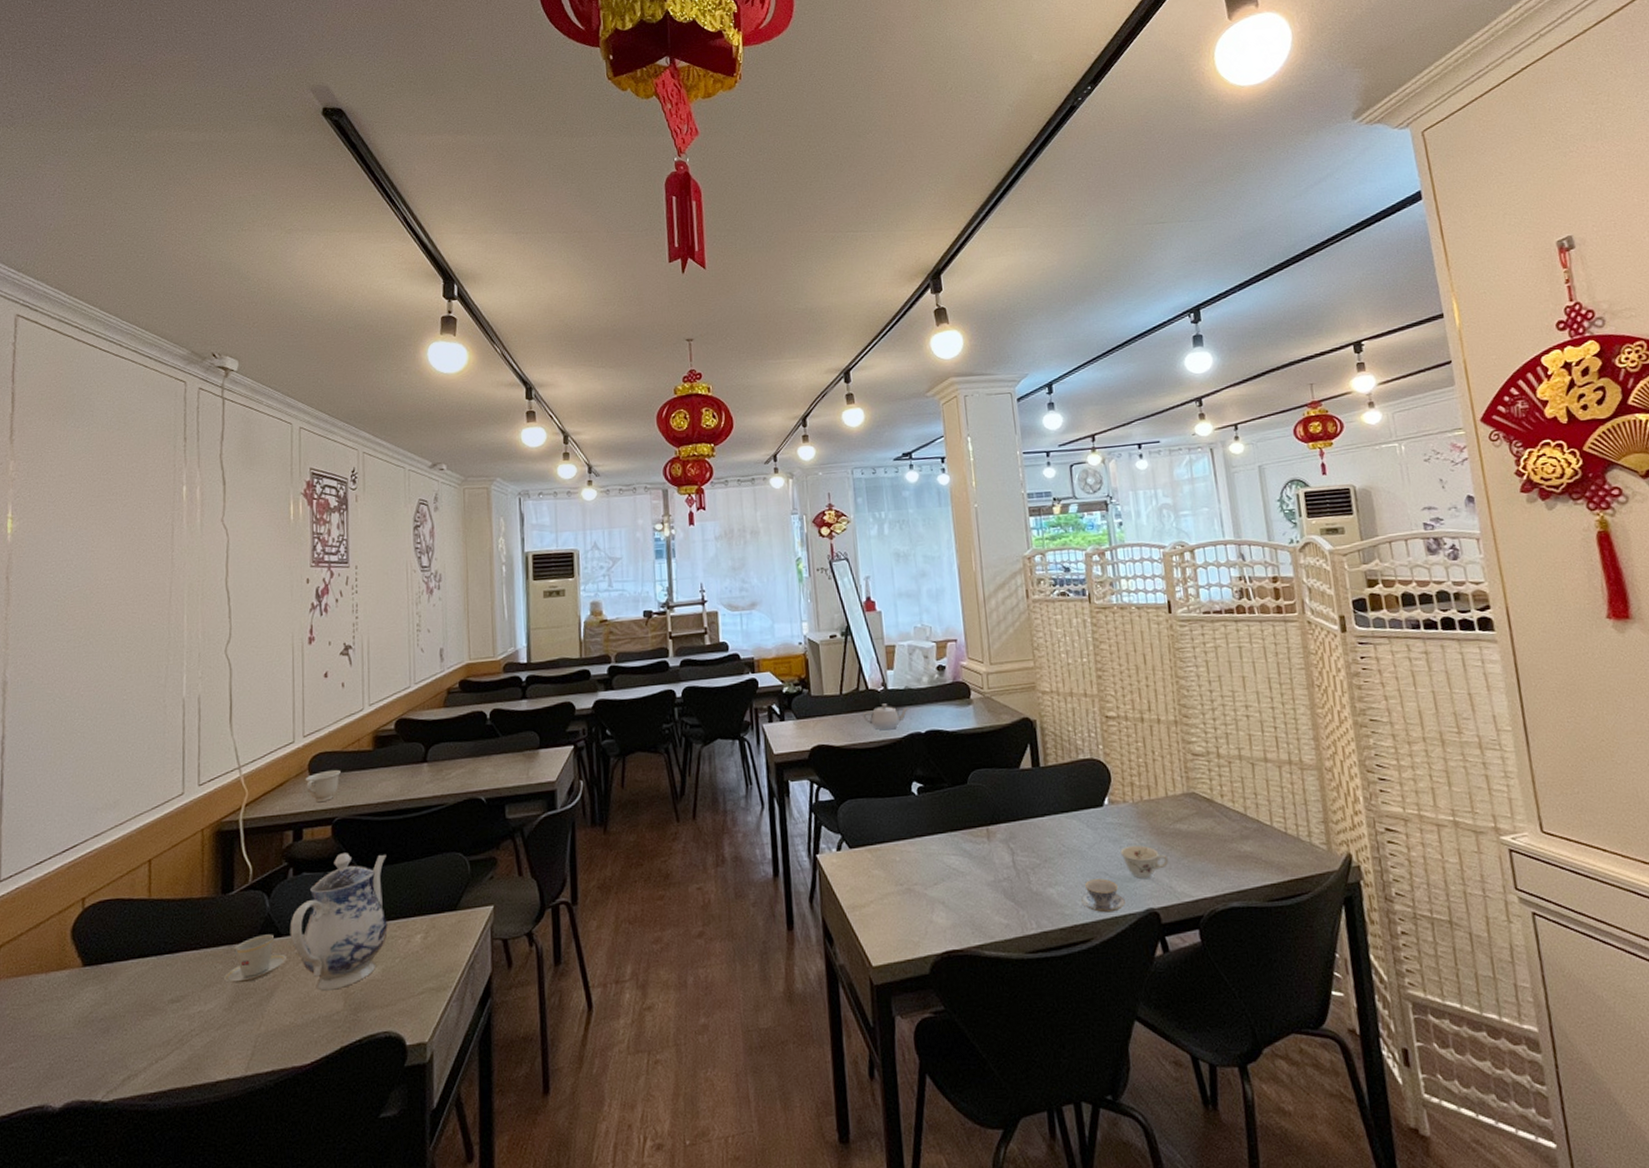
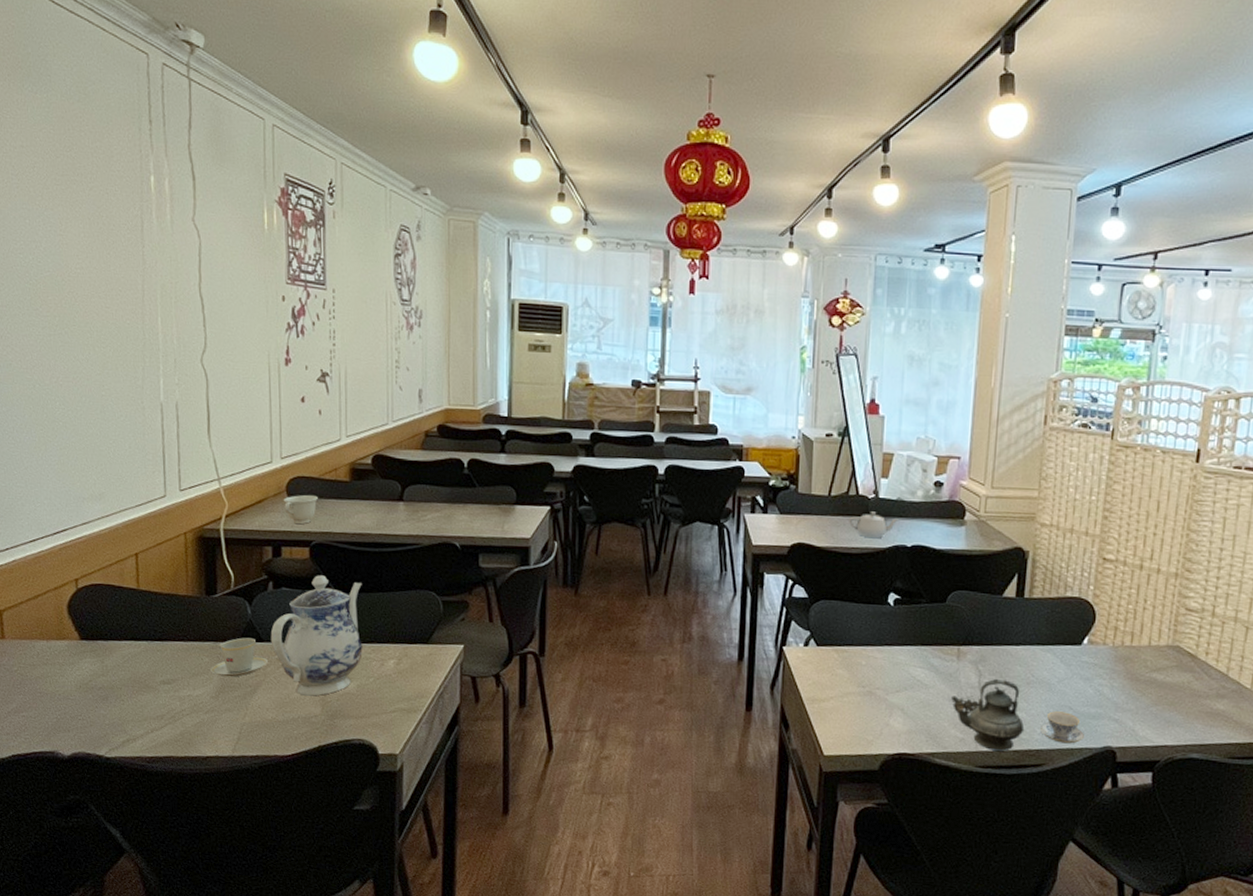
teapot: none [989,854,1066,932] -> present [951,678,1025,751]
teacup: present [1120,844,1169,879] -> none [1089,685,1137,718]

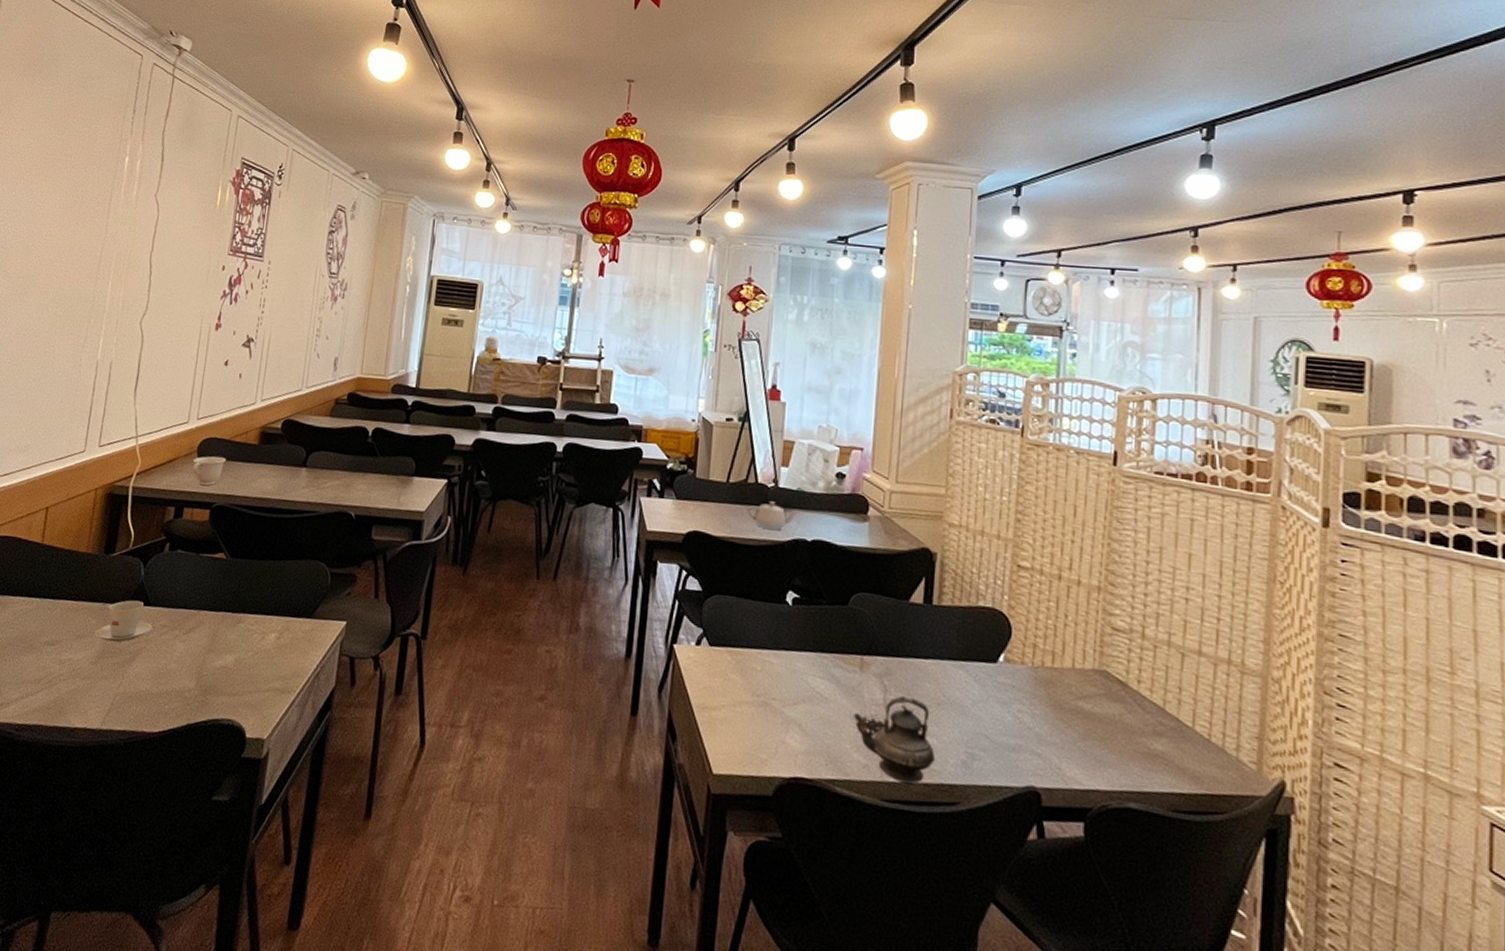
teapot: present [270,575,363,696] -> none [158,538,255,668]
teacup: present [1041,711,1084,744] -> none [954,739,1004,781]

